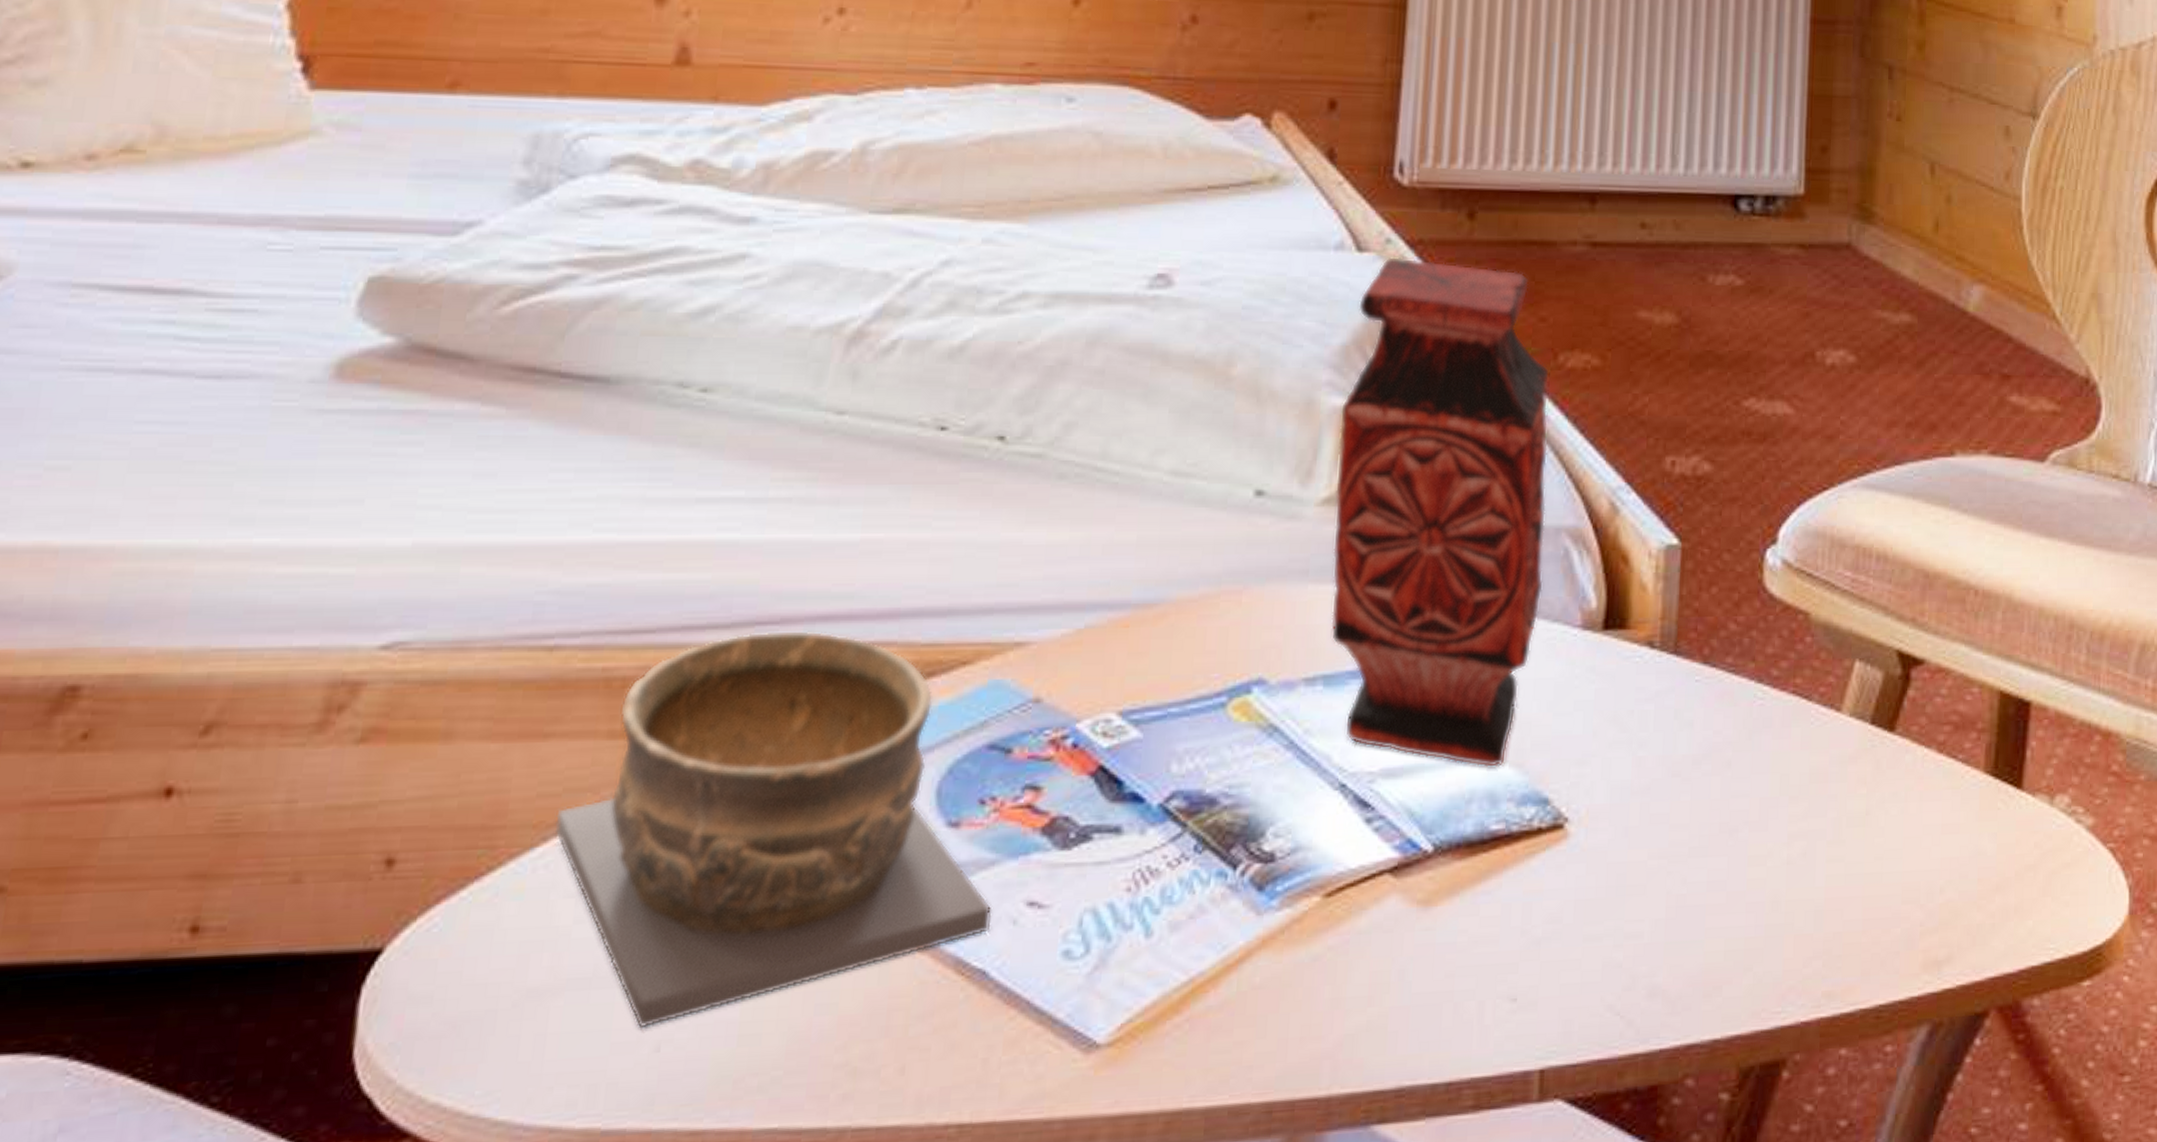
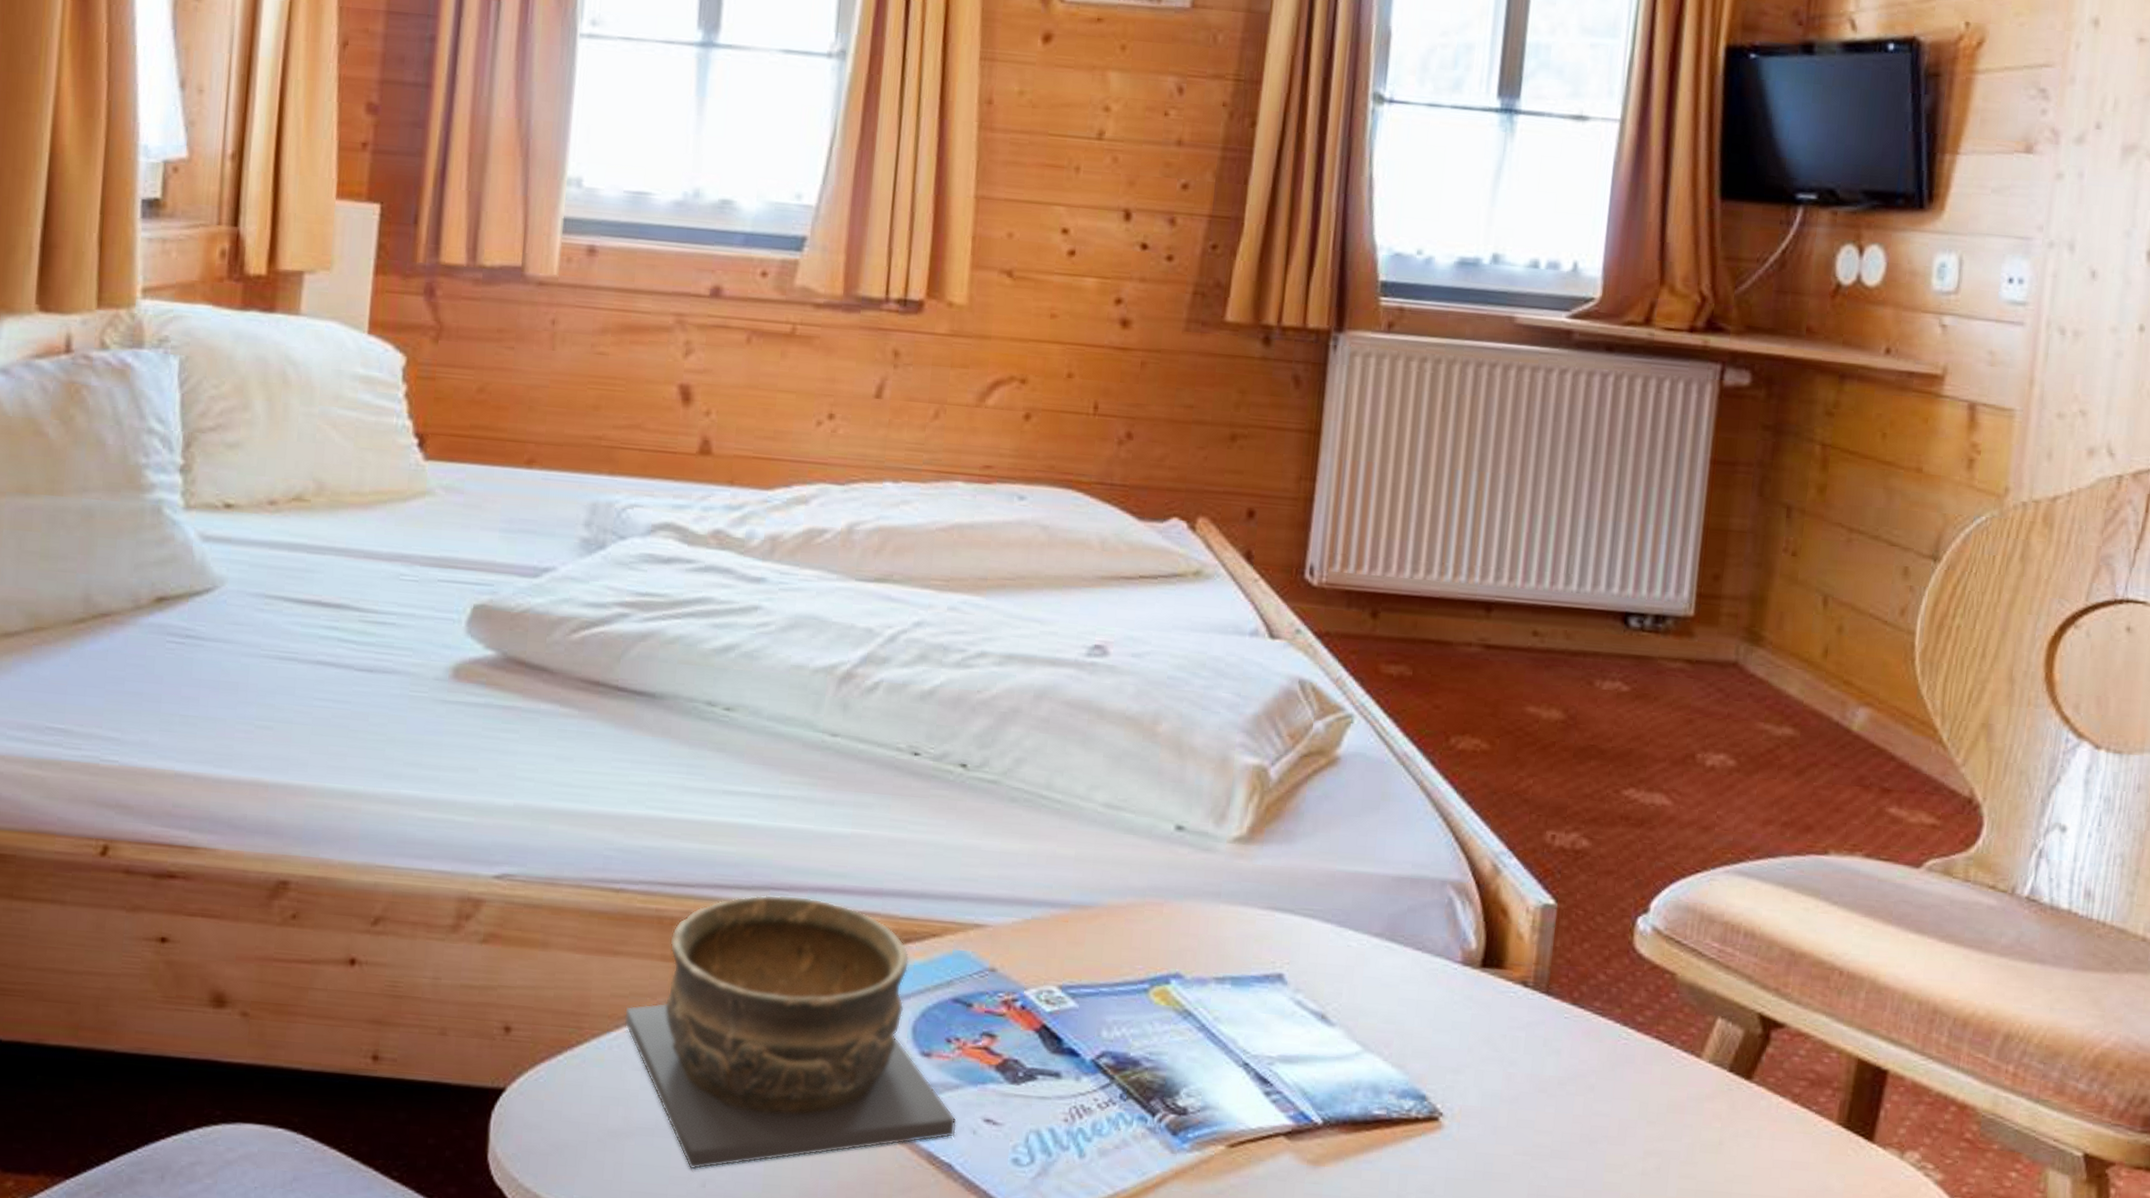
vase: present [1330,257,1550,769] -> none [1238,645,1442,1066]

